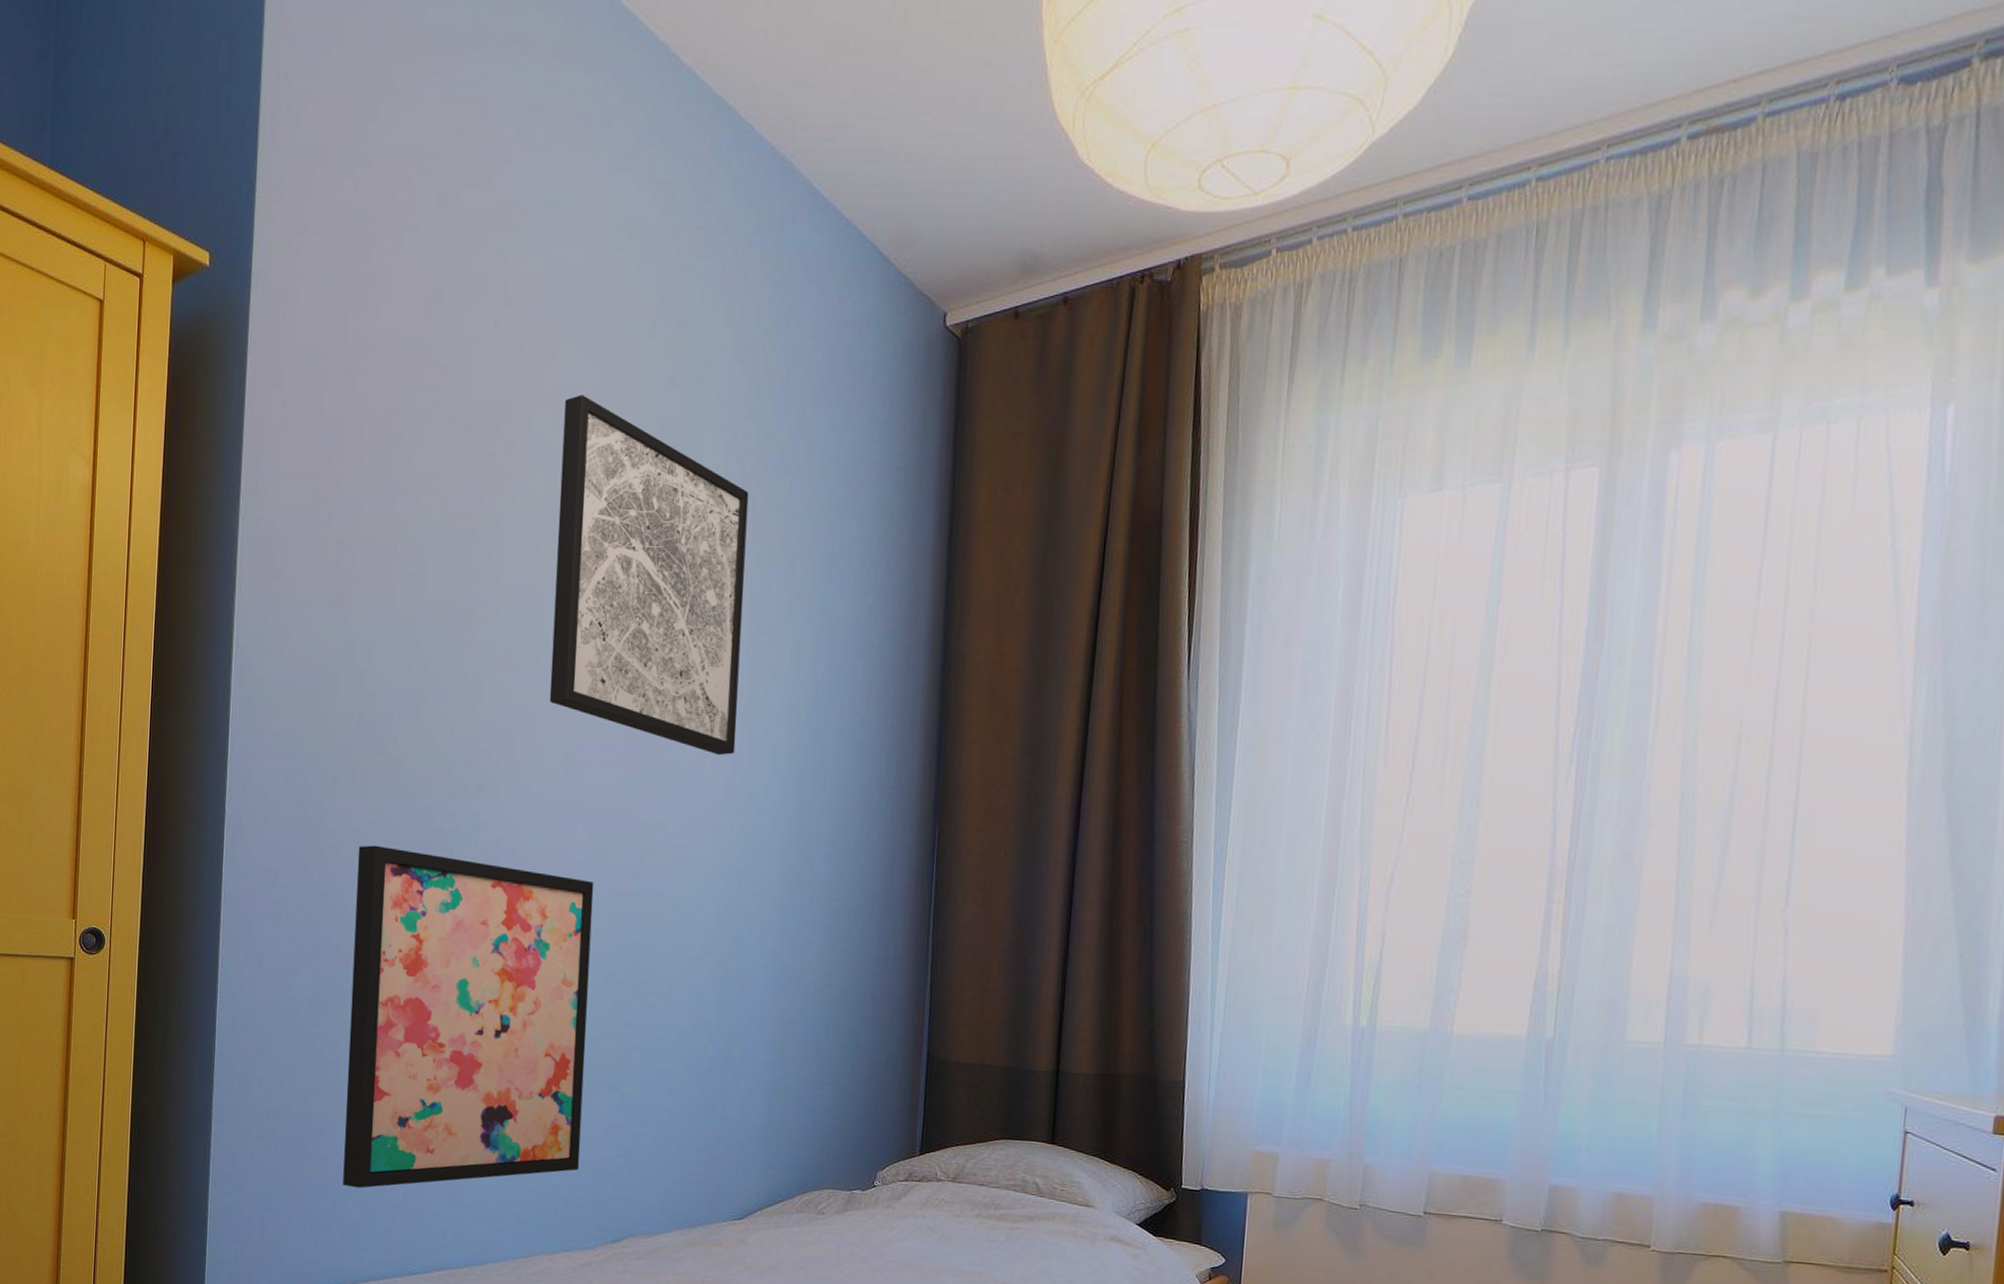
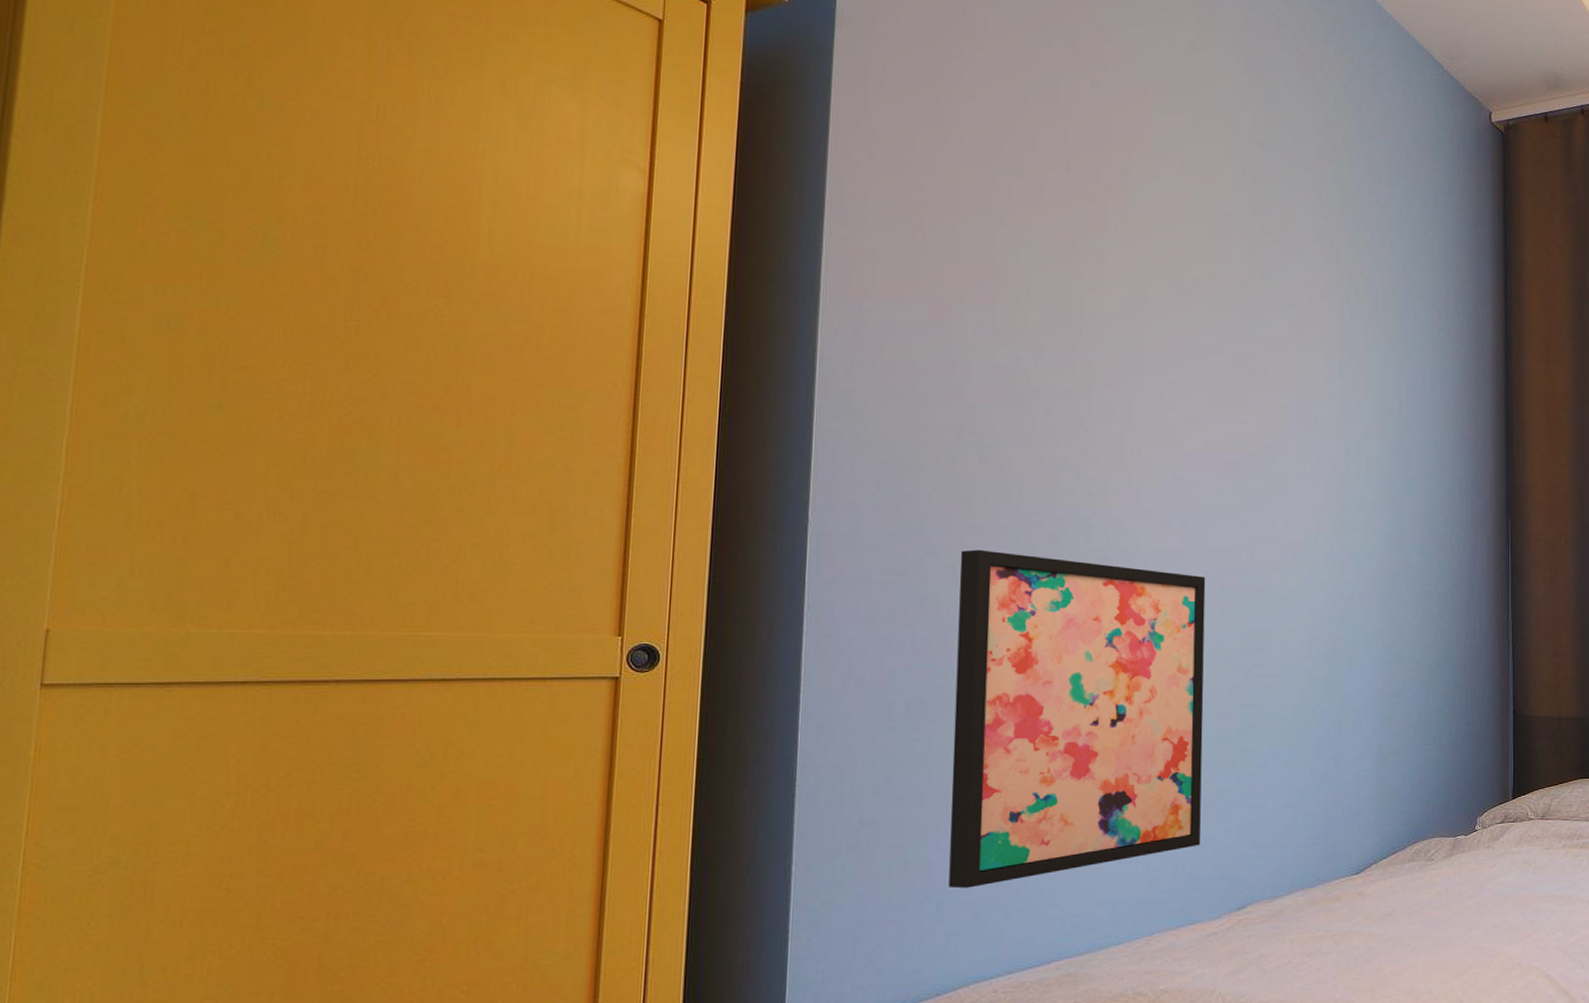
wall art: present [549,395,749,756] -> none [1156,150,1335,463]

